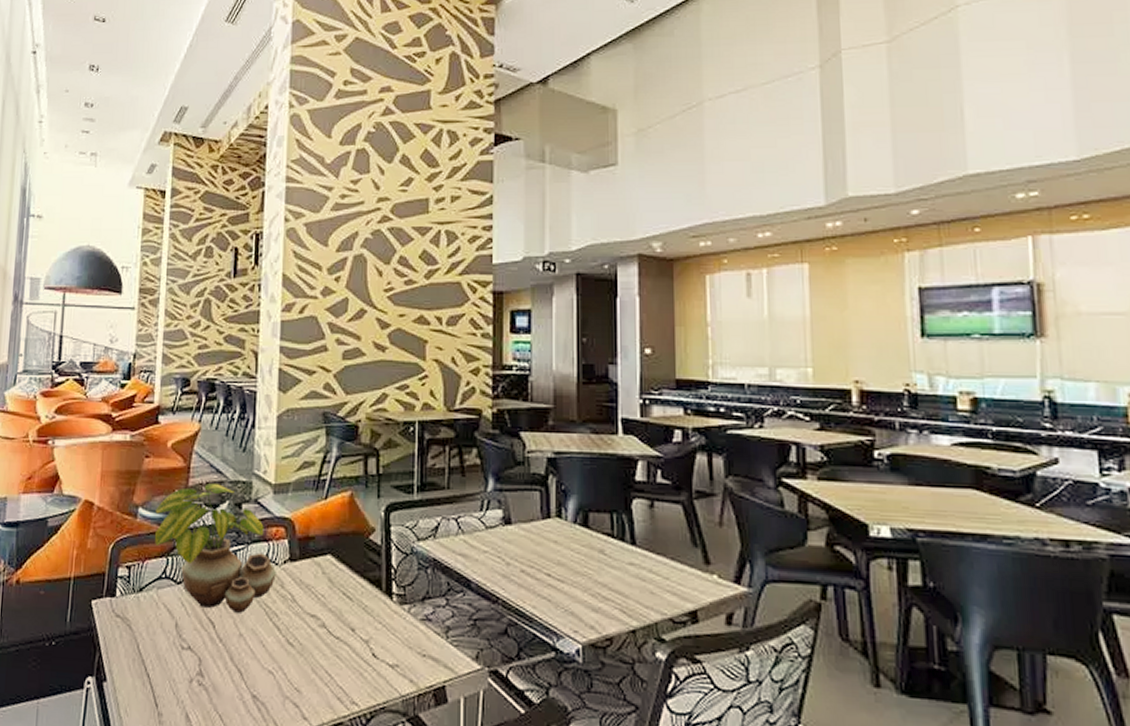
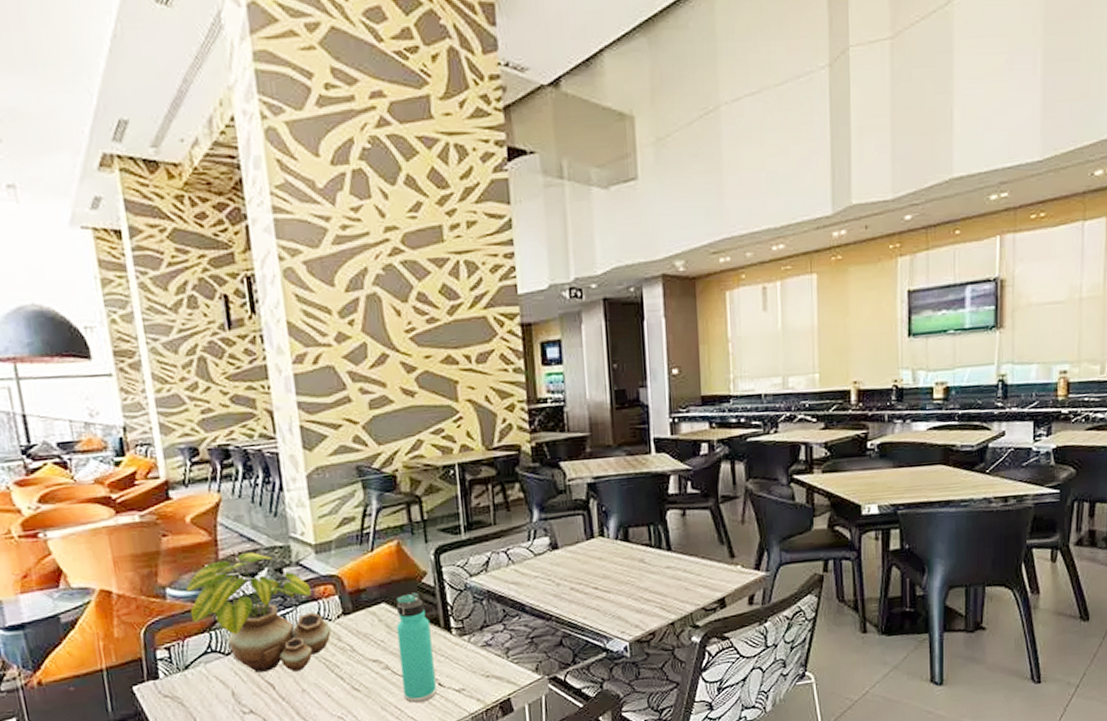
thermos bottle: none [336,548,371,672] -> present [396,592,437,703]

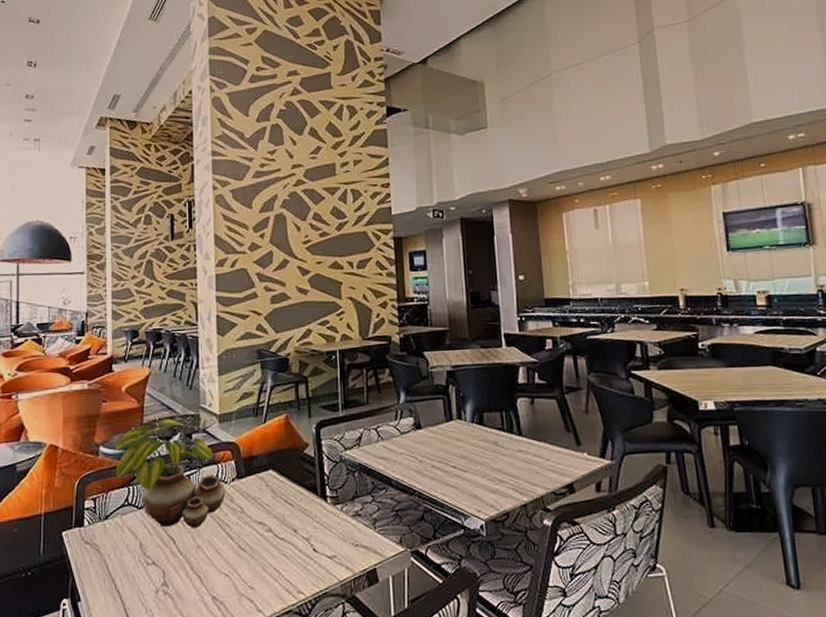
thermos bottle: present [396,592,437,703] -> none [280,462,311,566]

